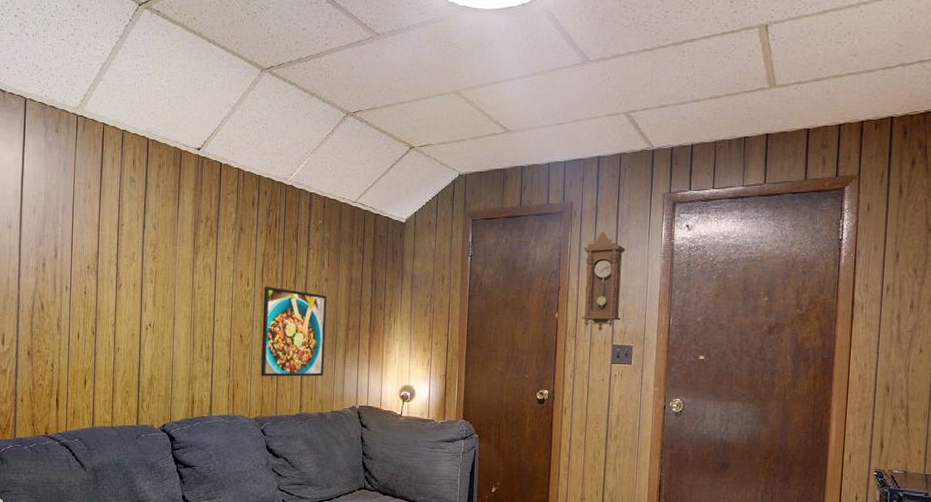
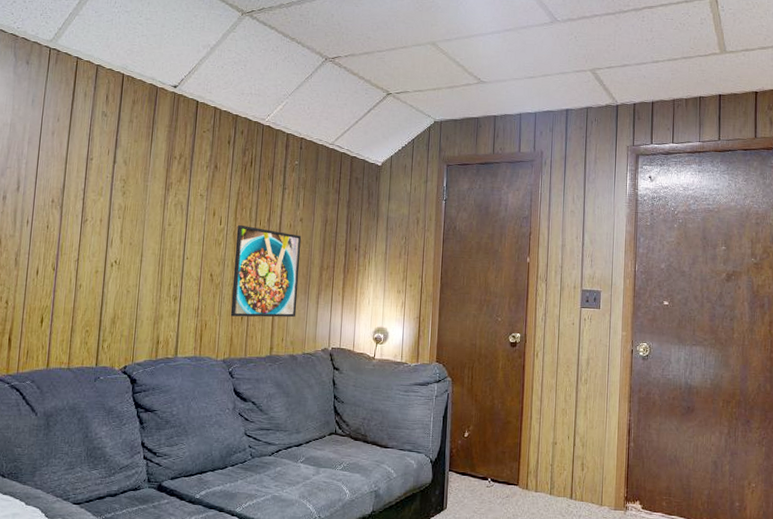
pendulum clock: present [581,232,625,331] -> none [551,180,593,276]

